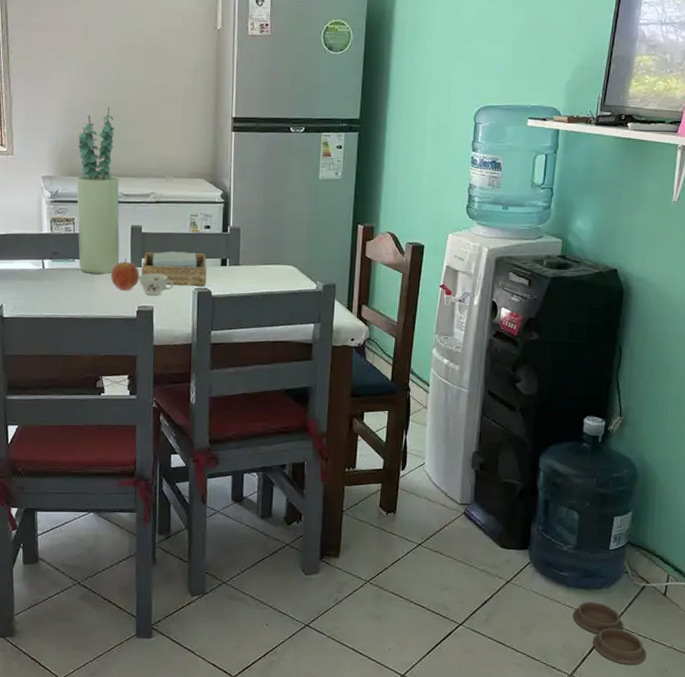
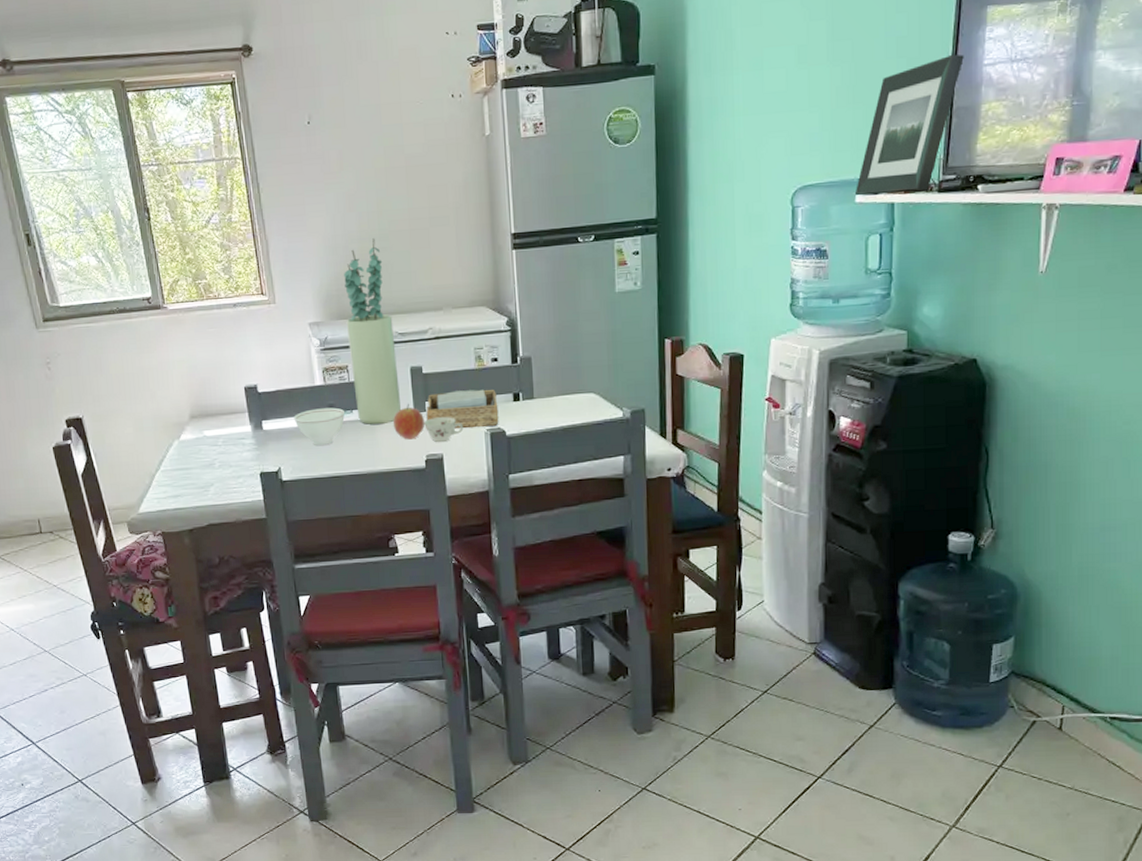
bowl: none [19,254,68,289] -> present [293,407,346,446]
picture frame: none [528,11,624,123] -> present [856,54,964,196]
pet bowl: present [573,602,647,665] -> none [951,742,1043,811]

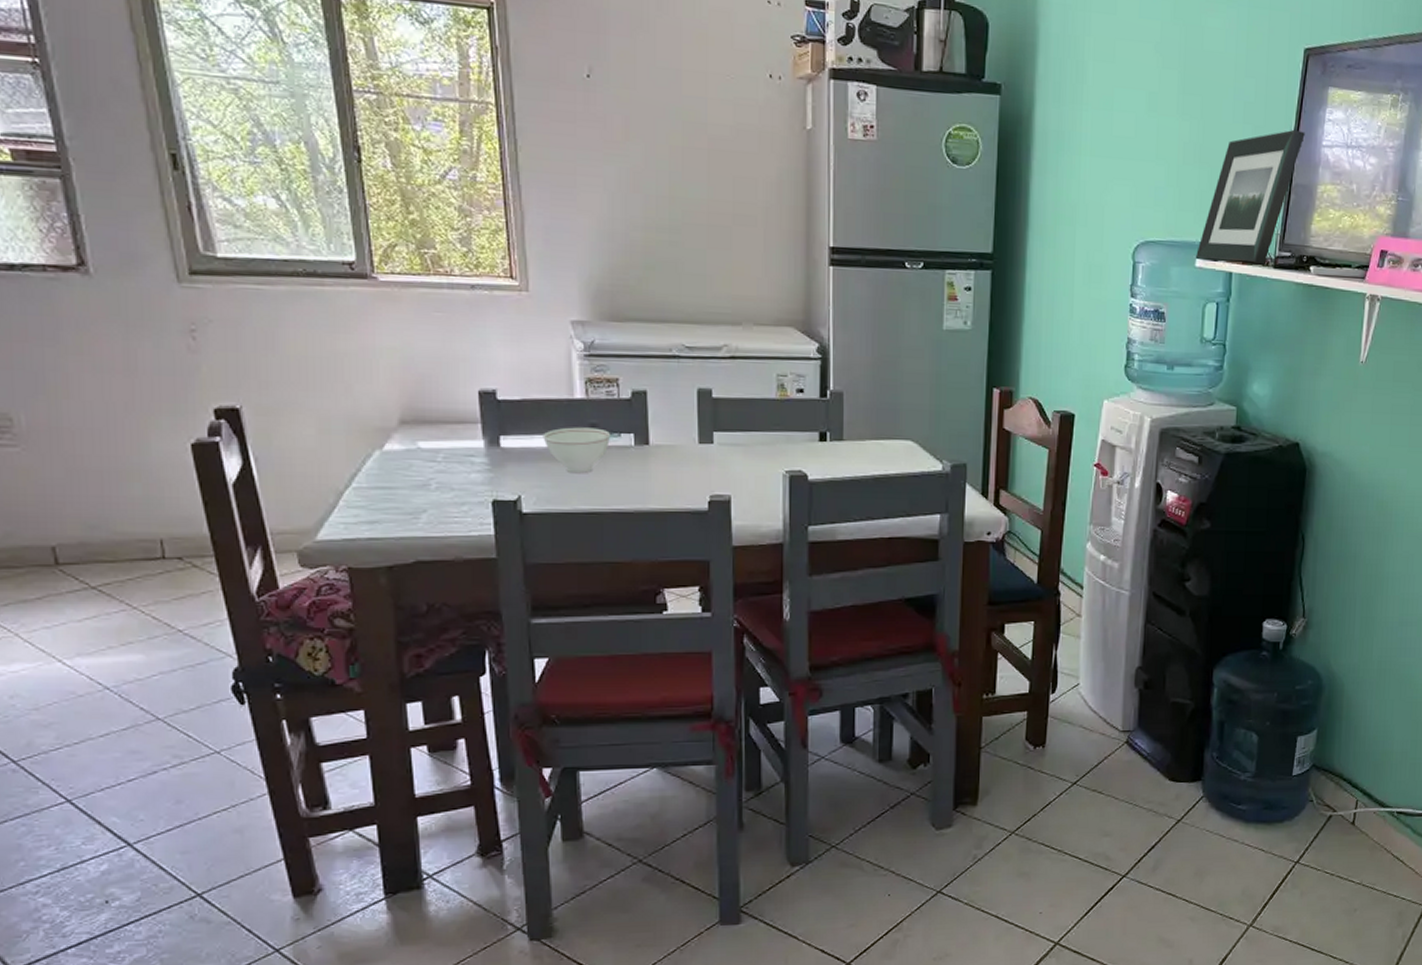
vase: present [344,238,402,425] -> none [620,229,683,453]
fruit: present [393,403,424,440] -> none [671,431,710,475]
teacup: present [424,417,464,442] -> none [710,452,758,481]
napkin holder: present [426,389,499,429] -> none [713,422,801,469]

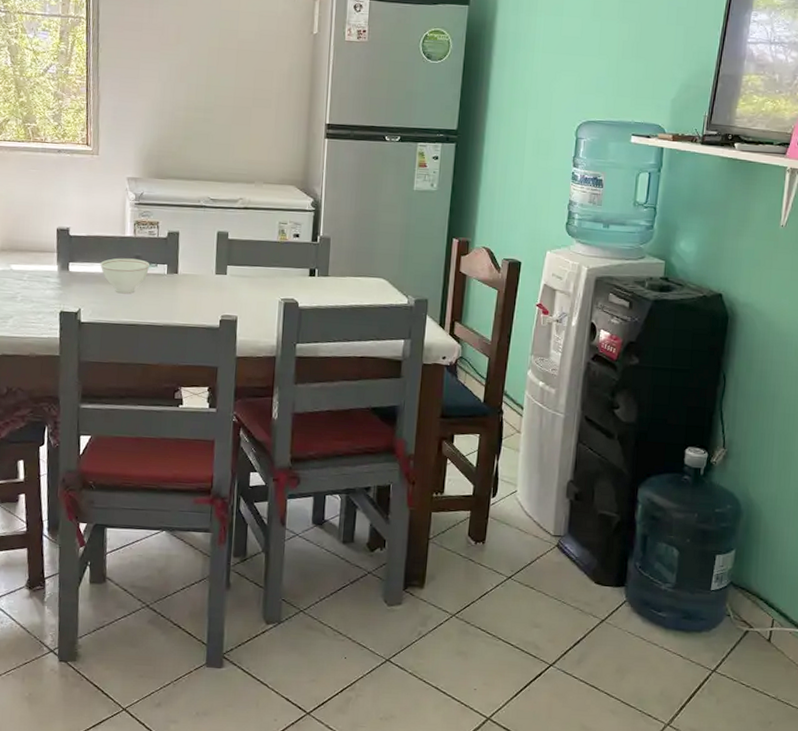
picture frame: present [1196,129,1305,265] -> none [632,29,732,142]

